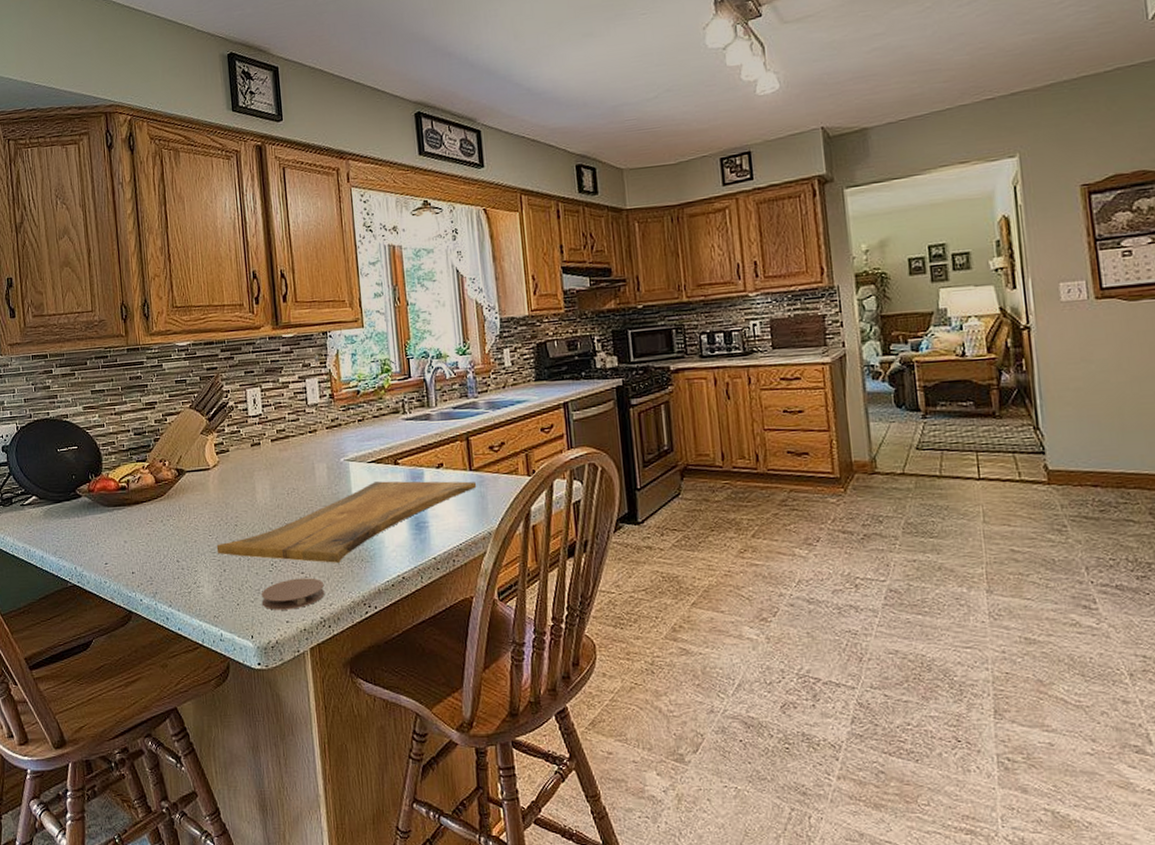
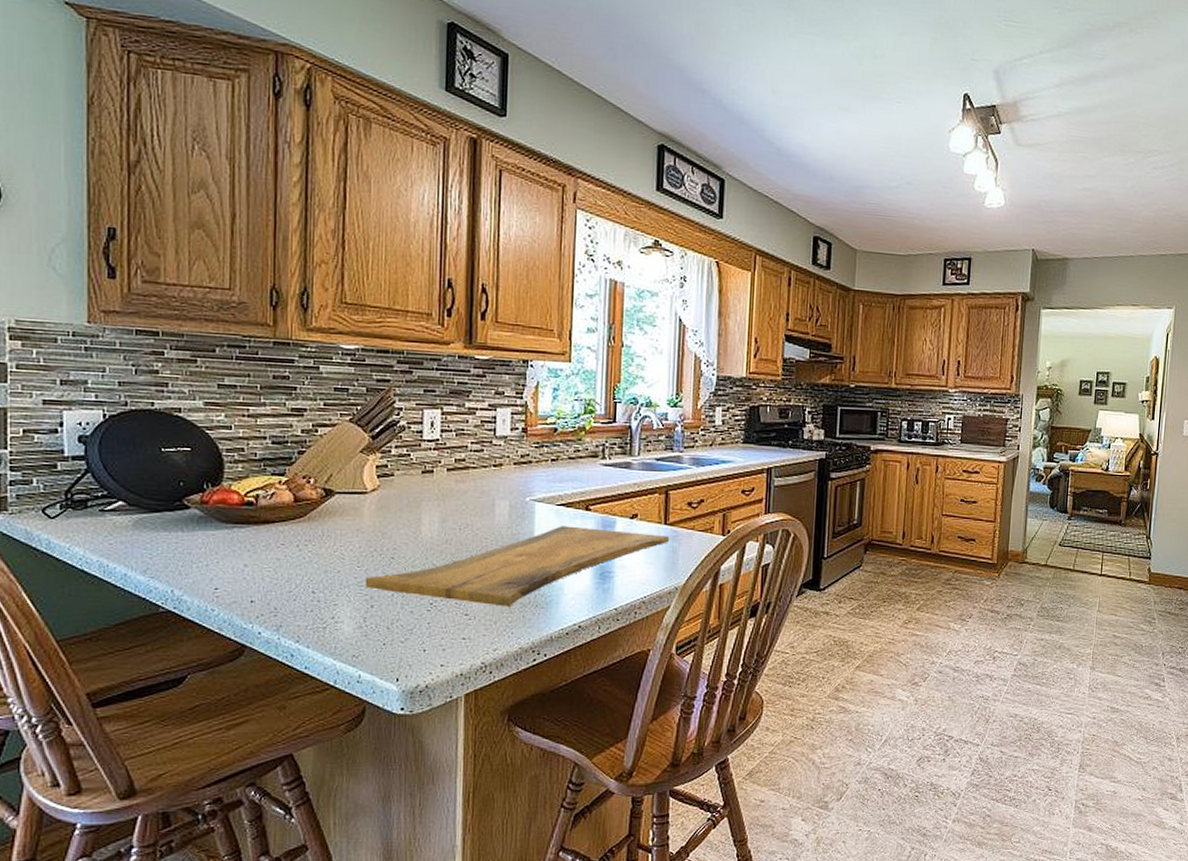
coaster: present [261,577,325,610] -> none [413,620,490,653]

